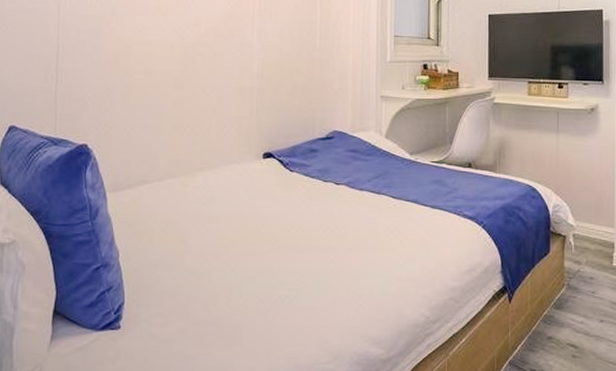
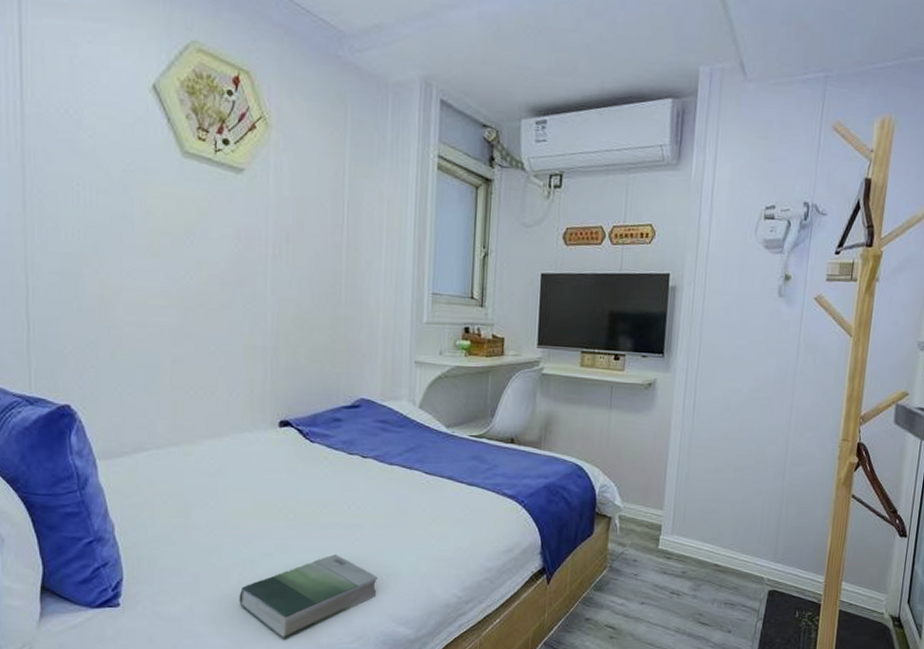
book: none [226,276,352,361] -> present [239,554,379,641]

